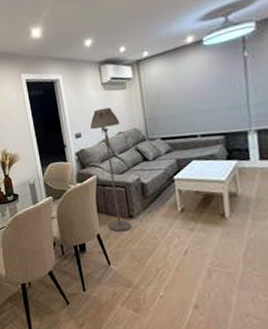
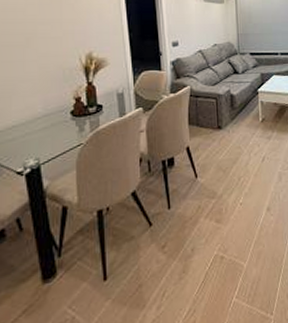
floor lamp: present [90,107,132,231] -> none [188,19,220,143]

